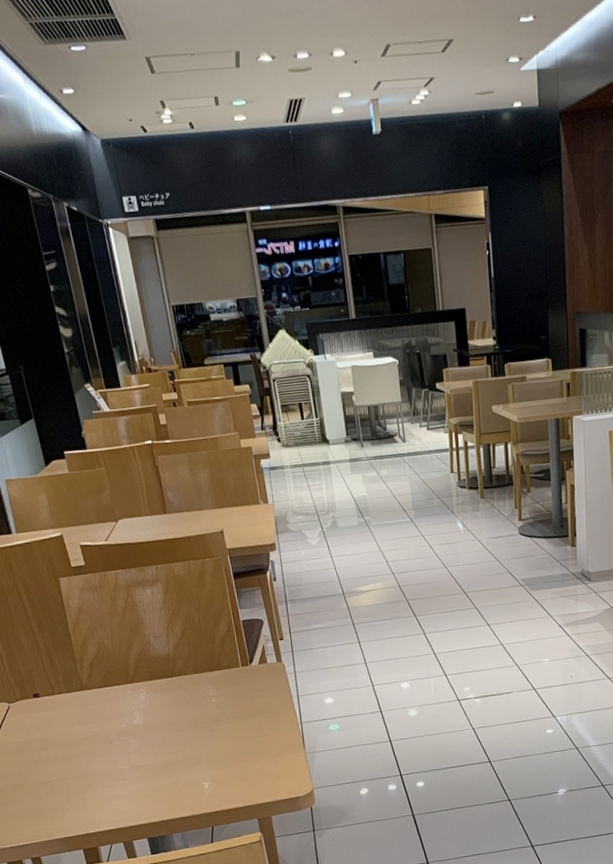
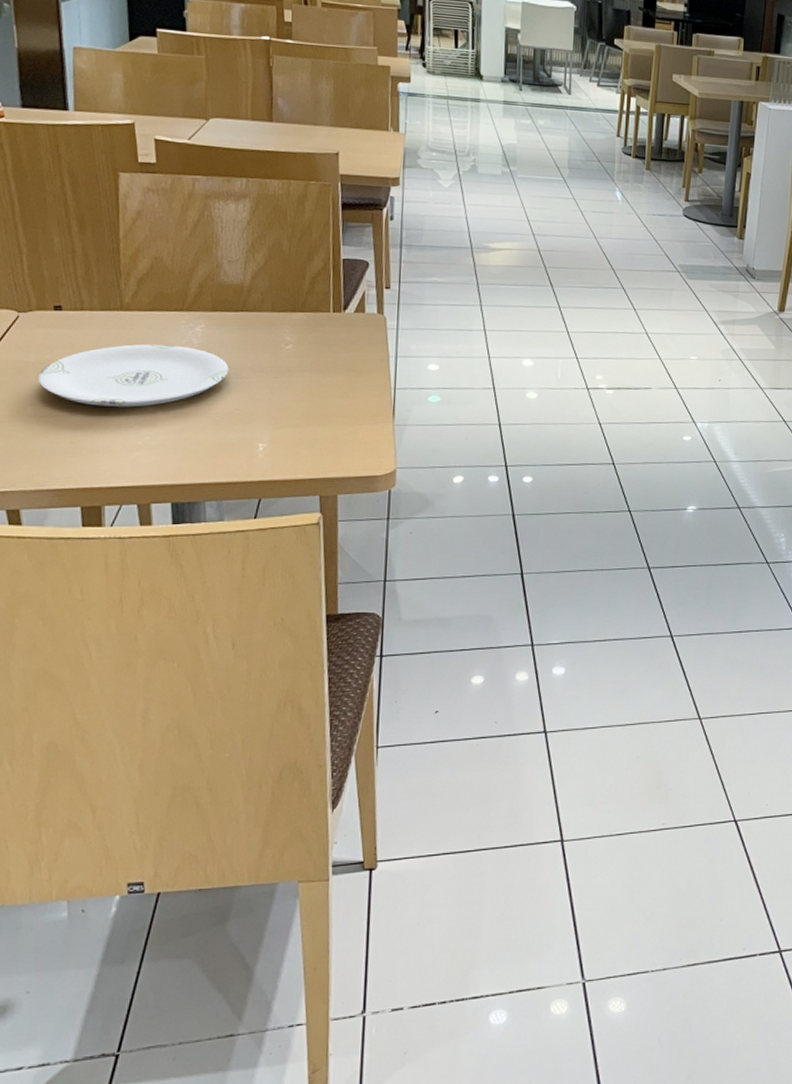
plate: none [32,712,171,769] -> present [38,344,229,407]

